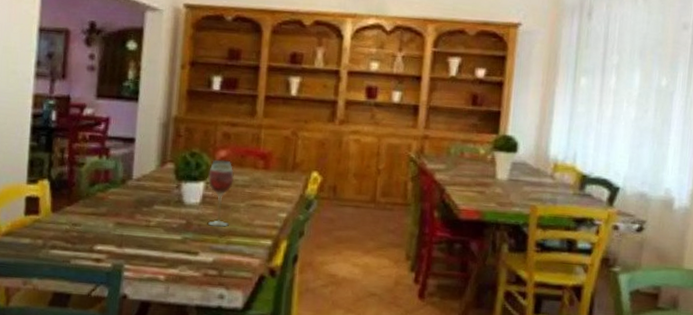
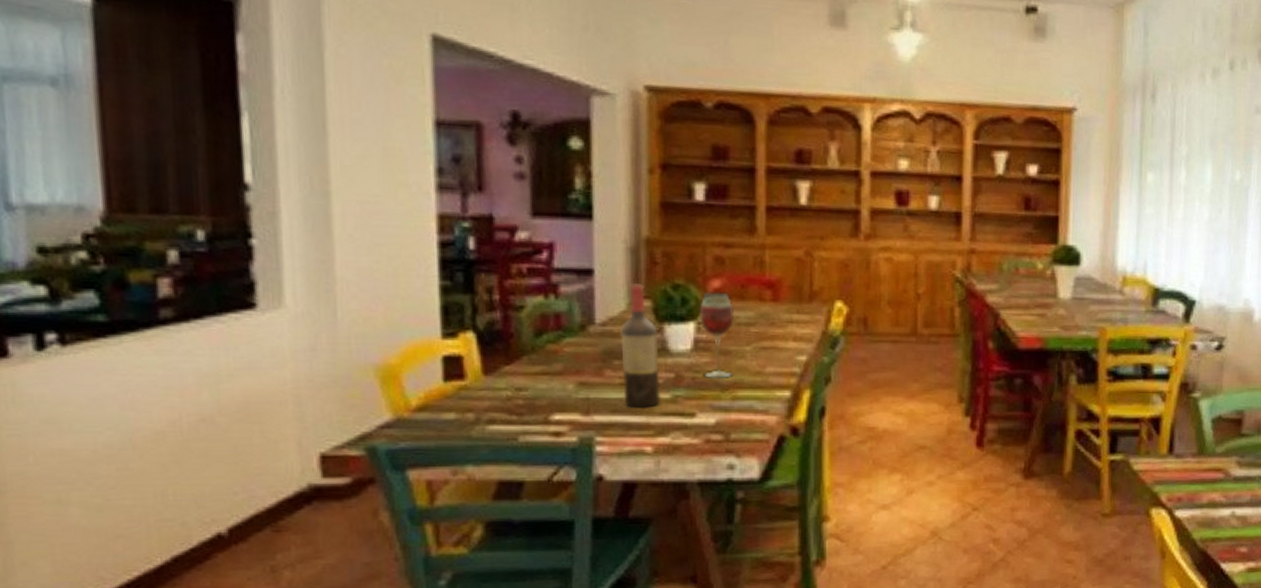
wine bottle: none [147,150,177,246] -> present [620,284,662,409]

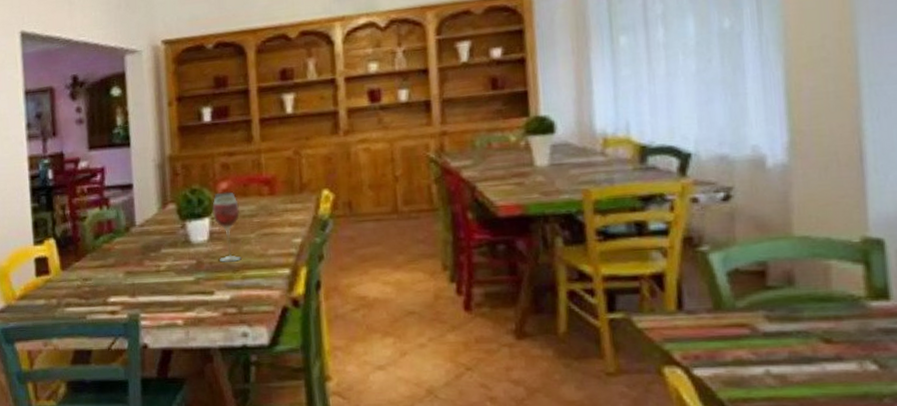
wine bottle: present [620,284,662,409] -> none [154,191,187,290]

